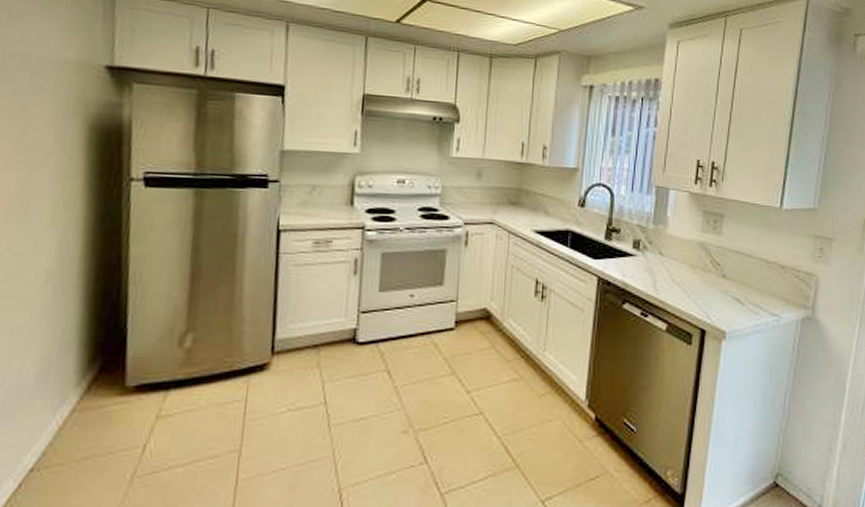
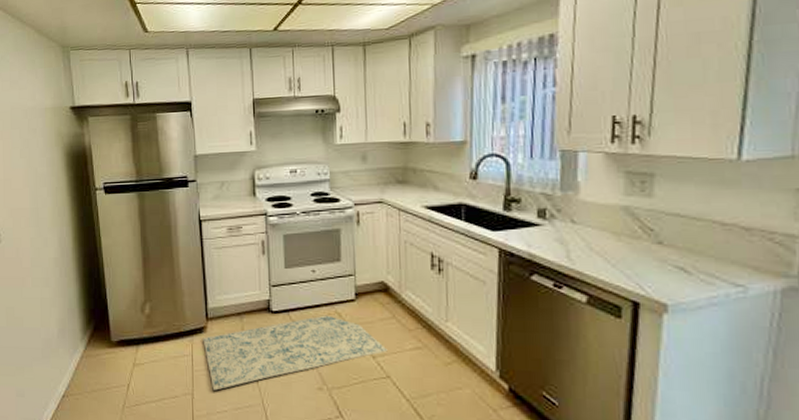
rug: none [263,346,483,444] -> present [203,315,388,391]

